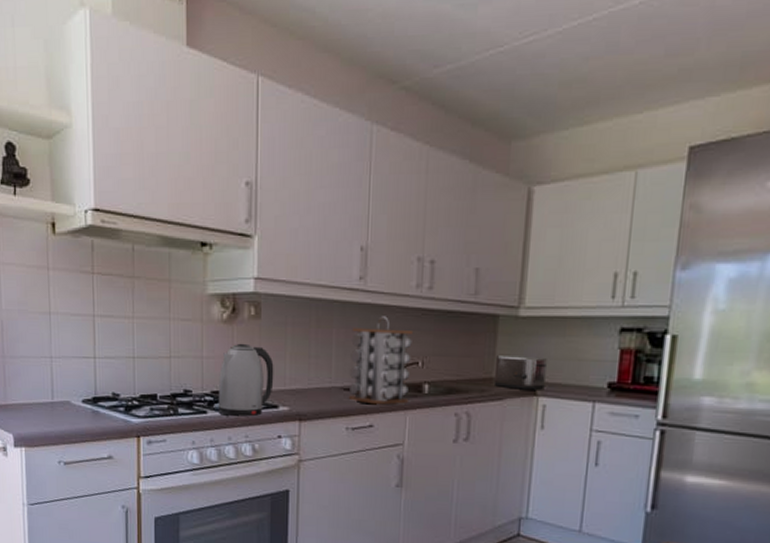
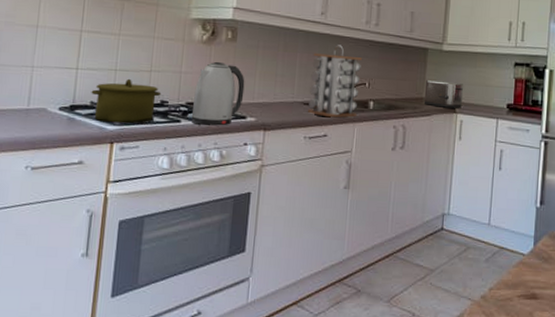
cooking pot: none [111,366,184,416] -> present [91,78,162,124]

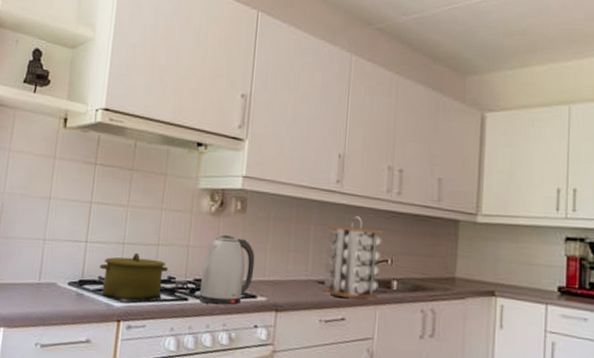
toaster: present [423,80,464,109] -> none [456,257,504,292]

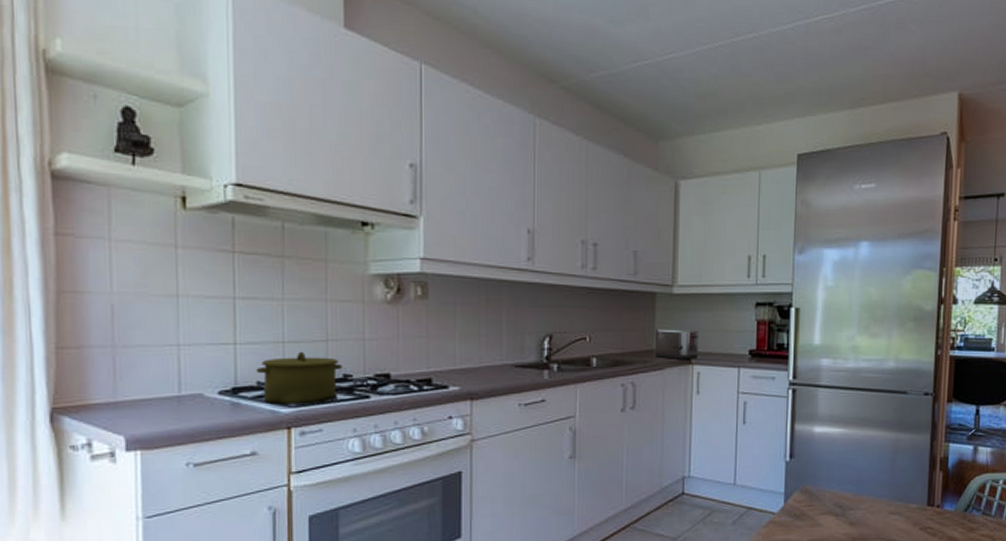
kettle: present [198,234,255,306] -> none [382,324,443,399]
spice rack: present [322,216,384,300] -> none [520,295,581,380]
toaster: none [456,257,504,292] -> present [654,329,700,361]

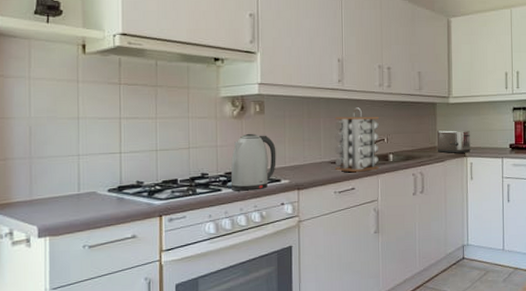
cooking pot: present [256,351,343,405] -> none [136,157,201,198]
kettle: none [382,324,443,399] -> present [230,133,276,191]
spice rack: none [520,295,581,380] -> present [334,107,380,173]

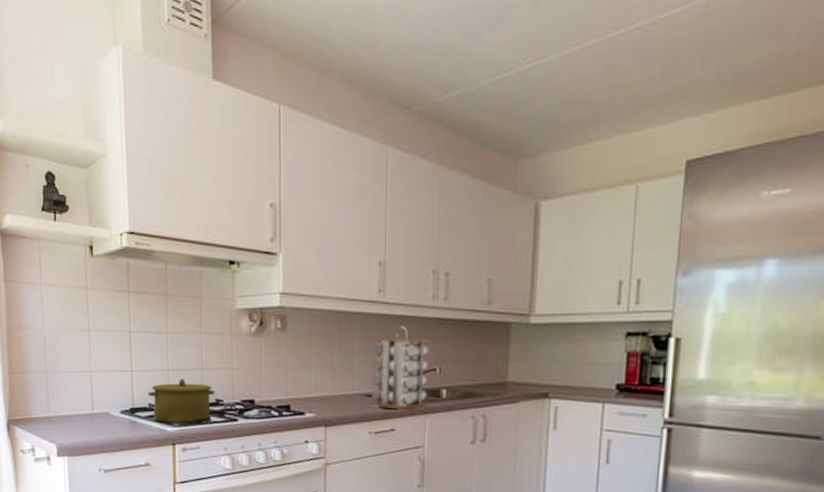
cooking pot: none [136,157,201,198] -> present [148,378,216,425]
kettle: present [230,133,276,191] -> none [248,354,300,423]
toaster: present [436,130,471,154] -> none [507,361,559,394]

